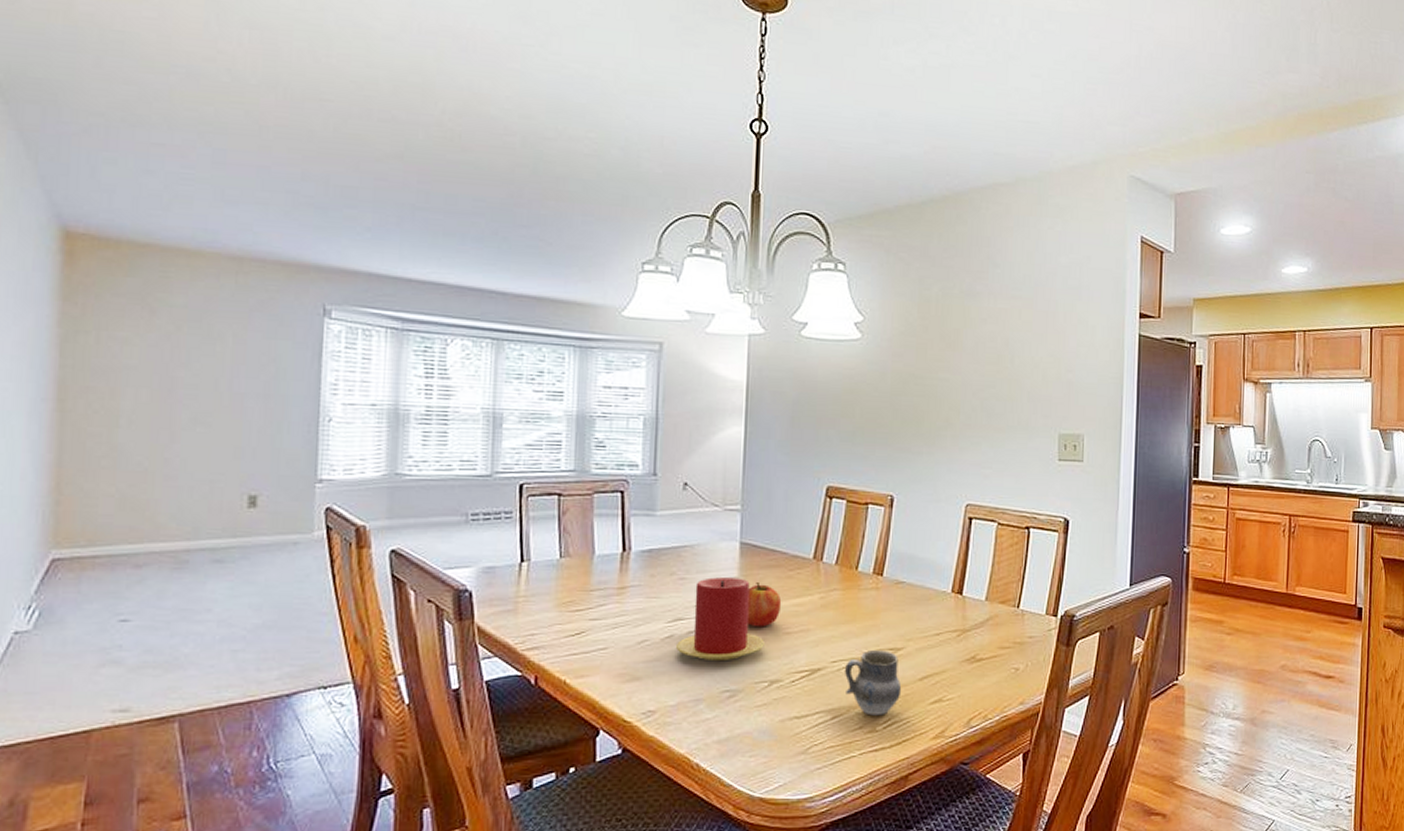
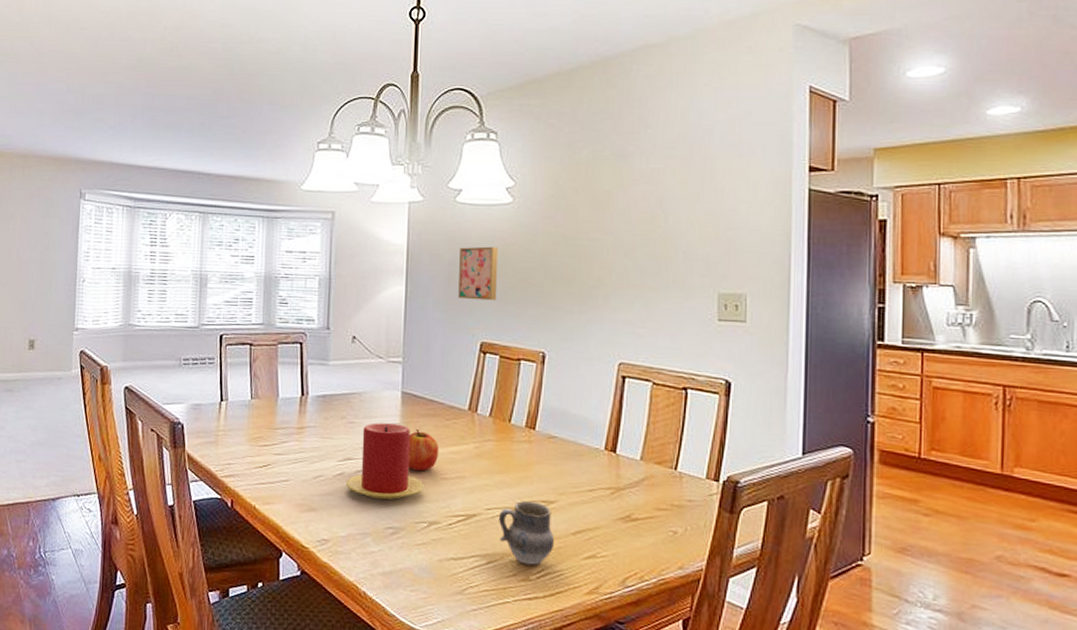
wall art: none [803,384,846,442] -> present [458,246,499,301]

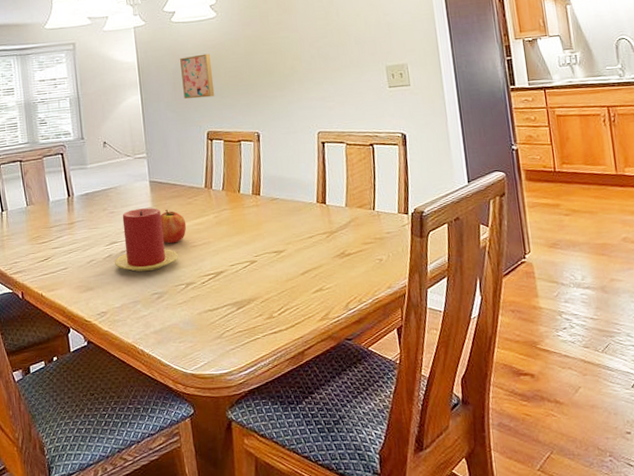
cup: present [499,501,555,565] -> none [241,253,289,305]

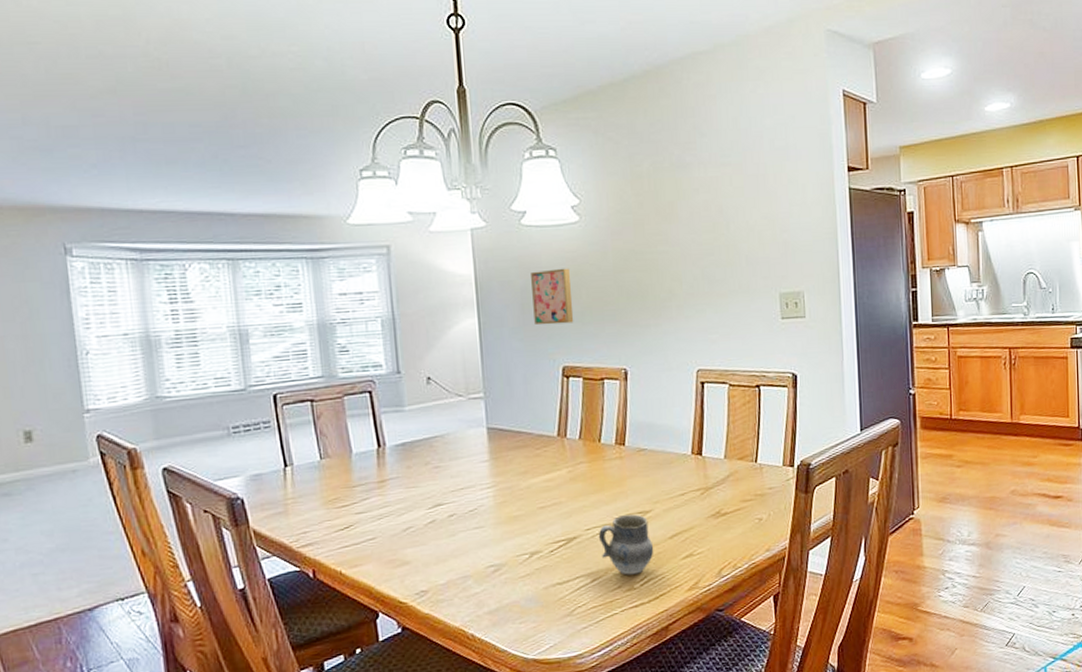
candle: present [115,207,178,272] -> none [439,461,521,541]
fruit: present [160,210,187,244] -> none [499,463,533,505]
cup: none [241,253,289,305] -> present [599,514,654,575]

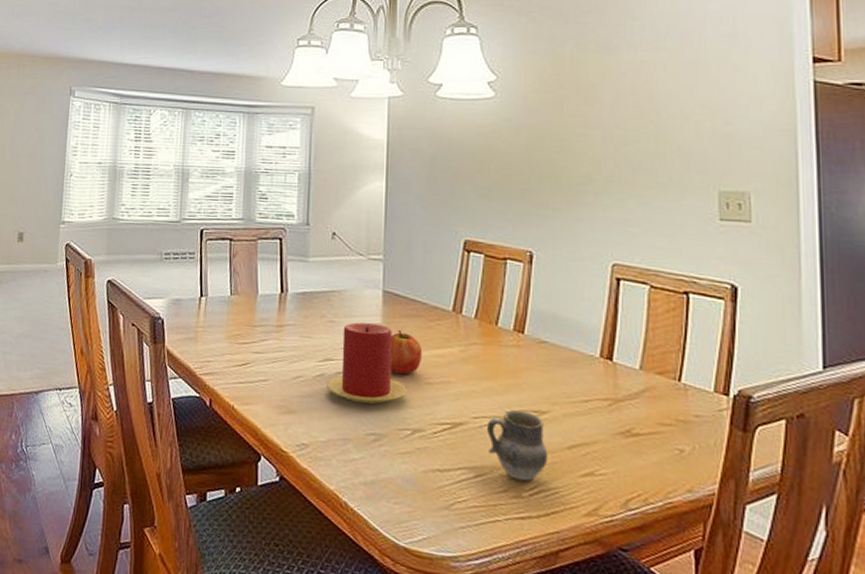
candle: none [439,461,521,541] -> present [326,322,407,405]
fruit: none [499,463,533,505] -> present [390,330,423,375]
wall art: present [531,268,574,325] -> none [440,141,481,197]

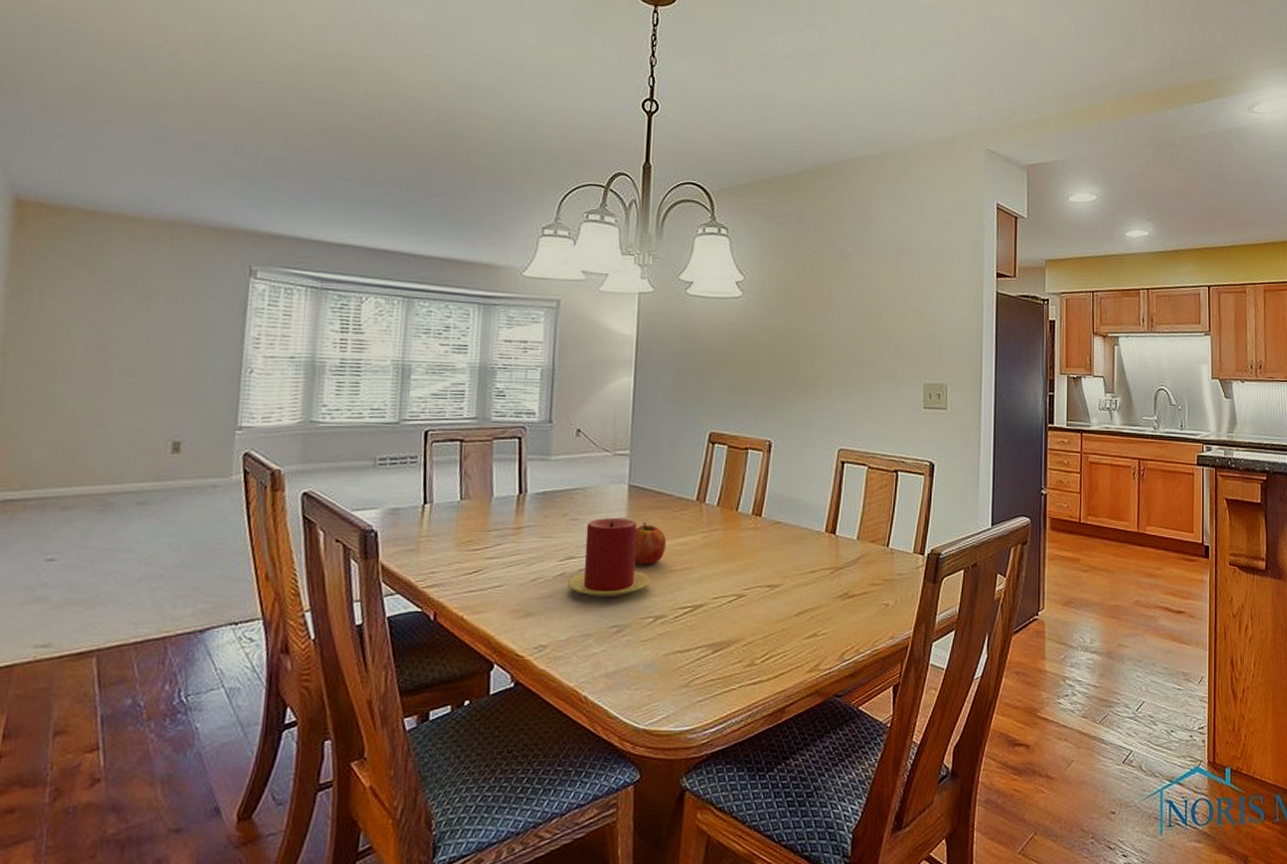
cup: present [487,410,548,481] -> none [726,587,779,650]

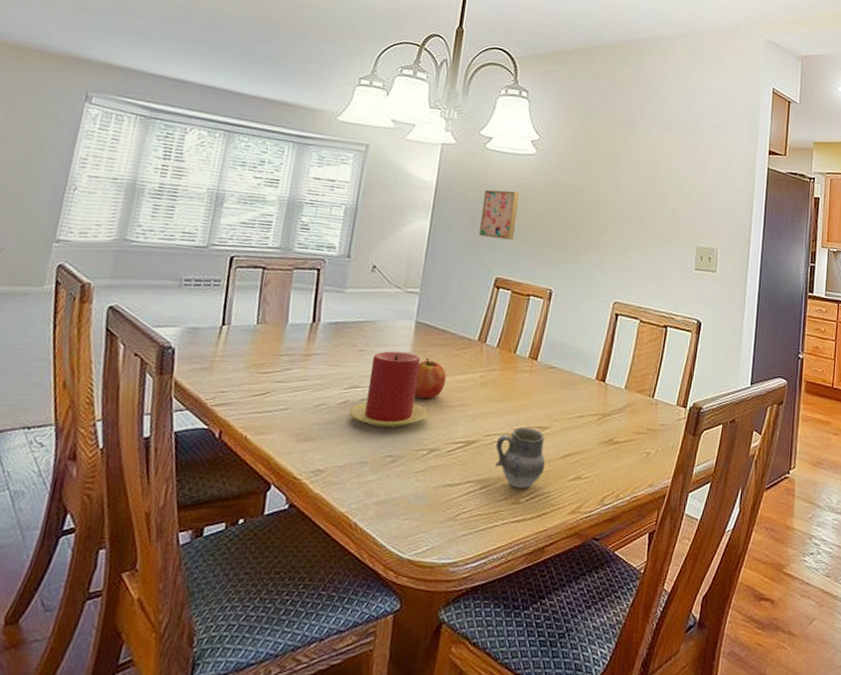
wall art: none [688,338,728,392] -> present [479,189,520,241]
cup: none [726,587,779,650] -> present [495,427,546,489]

